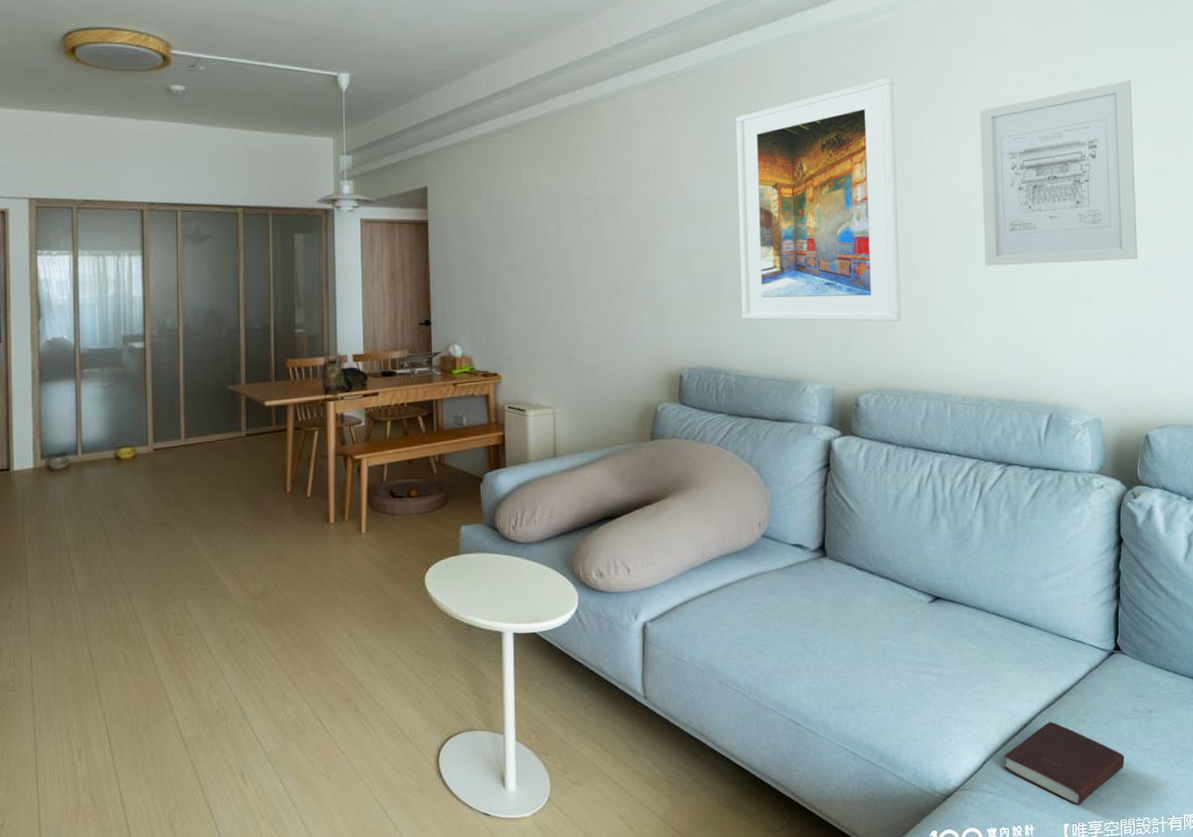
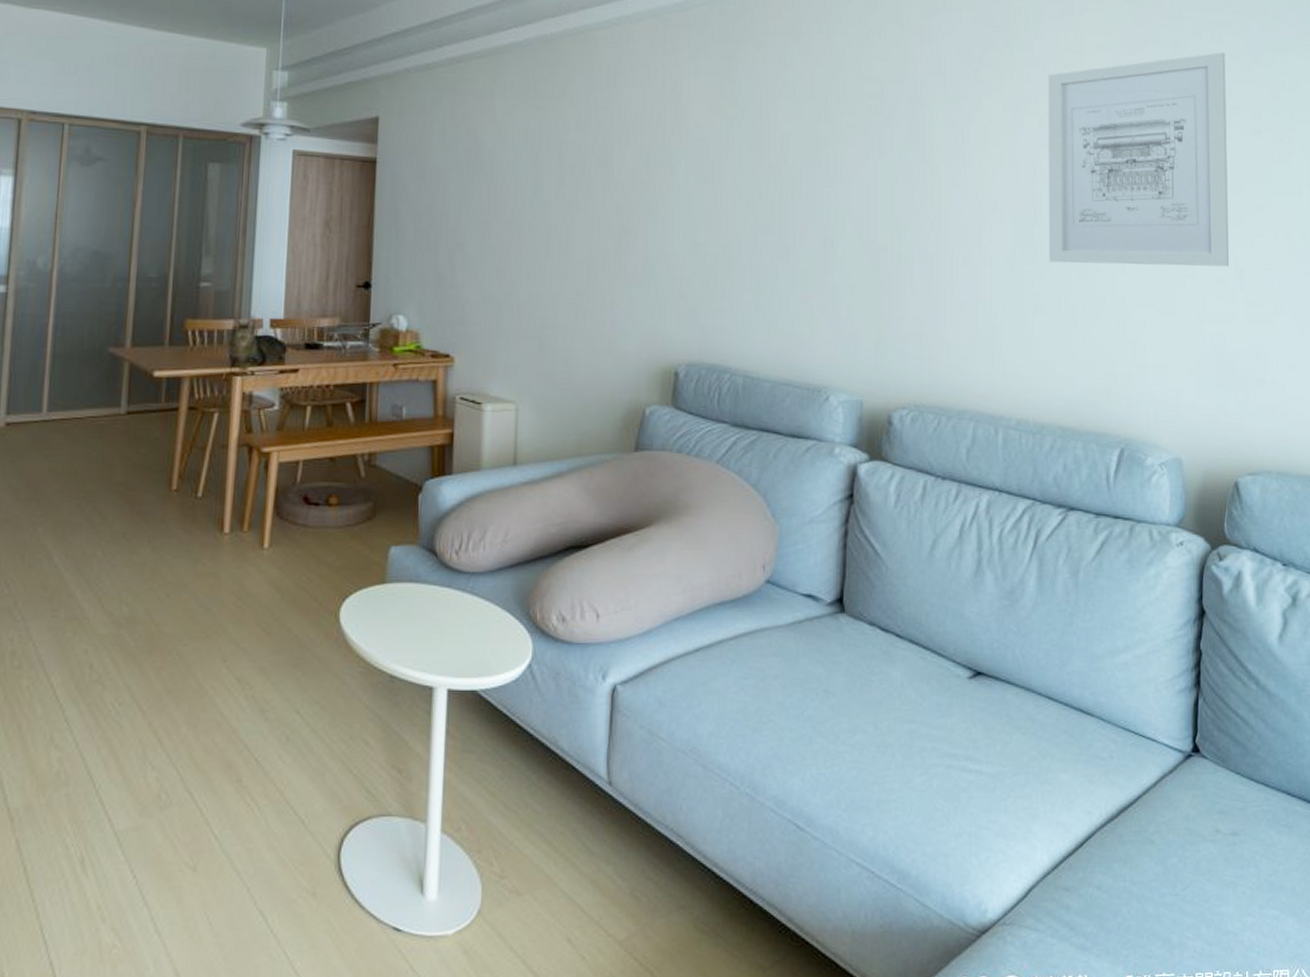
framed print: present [736,76,902,322] -> none [754,26,948,322]
book: present [1003,721,1125,805] -> none [1053,839,1202,951]

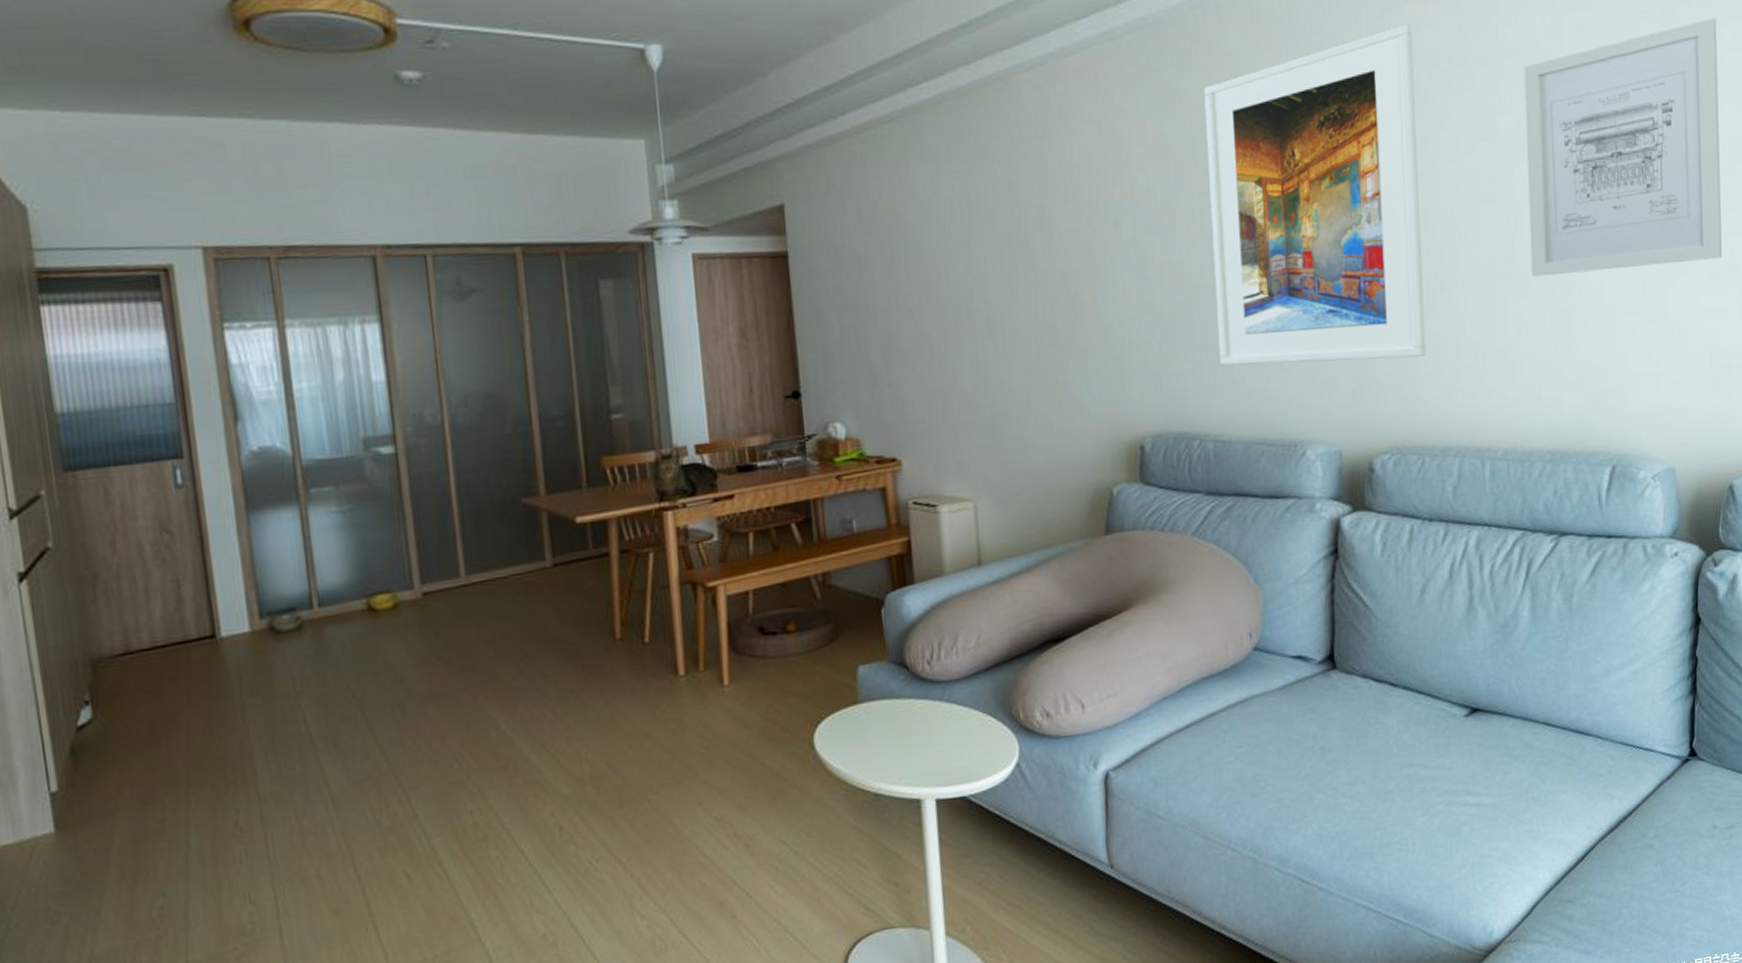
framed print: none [754,26,948,322] -> present [1204,23,1427,366]

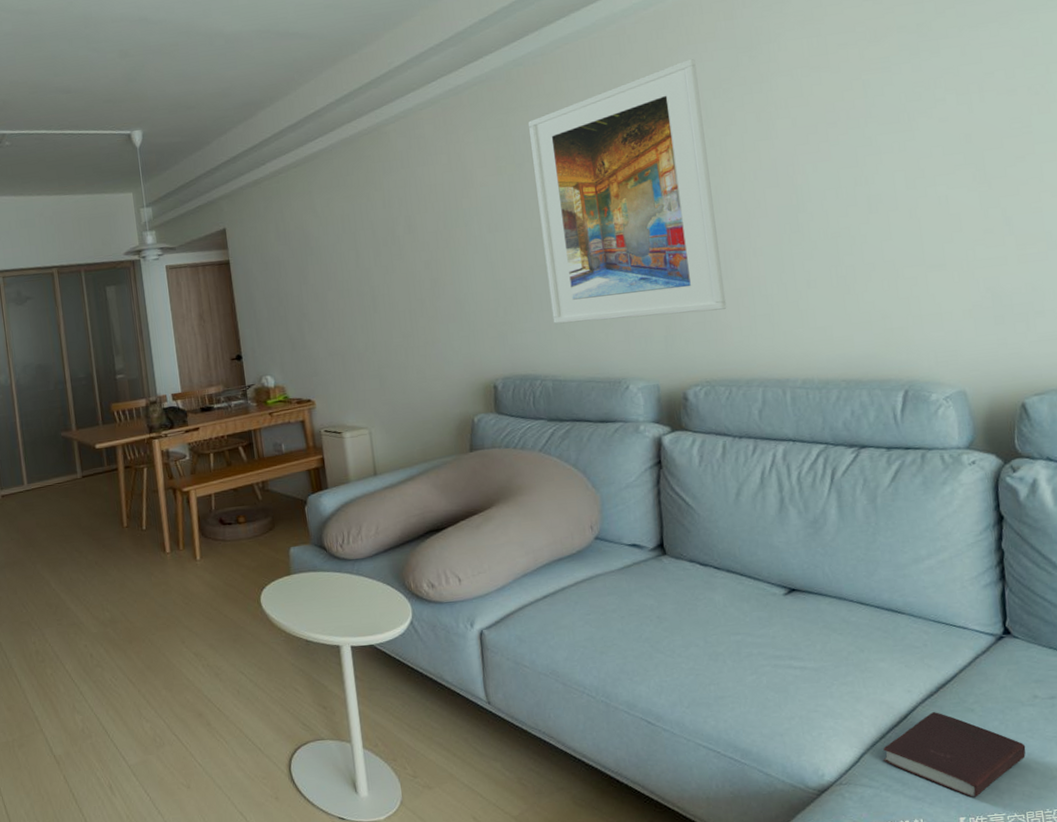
wall art: present [1523,18,1722,277] -> none [795,25,995,243]
book: none [1556,849,1701,947] -> present [883,711,1026,797]

